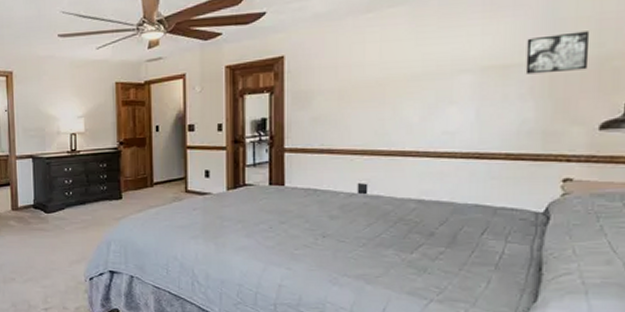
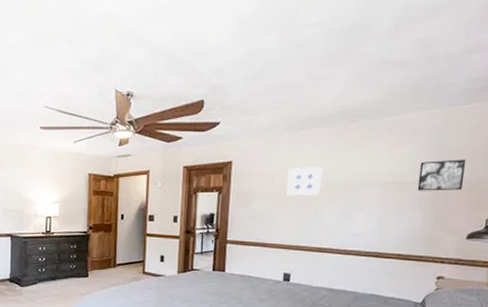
wall art: none [355,54,399,91] -> present [287,167,323,196]

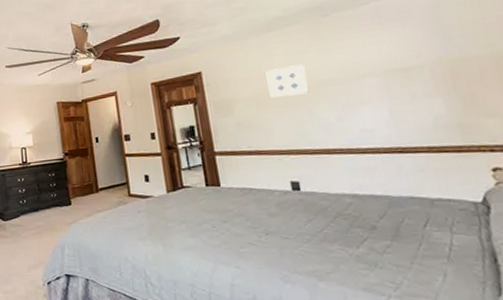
wall art: present [417,159,467,191] -> none [420,34,486,75]

